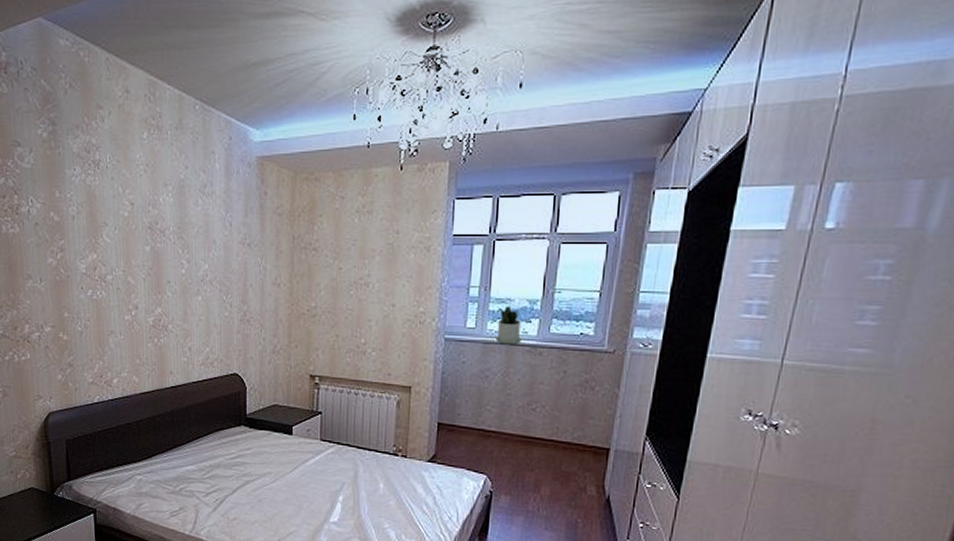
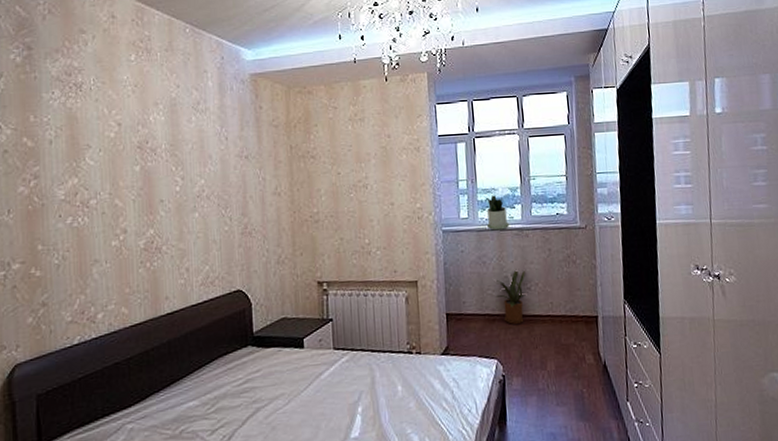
house plant: none [494,387,532,445] -> present [495,269,525,325]

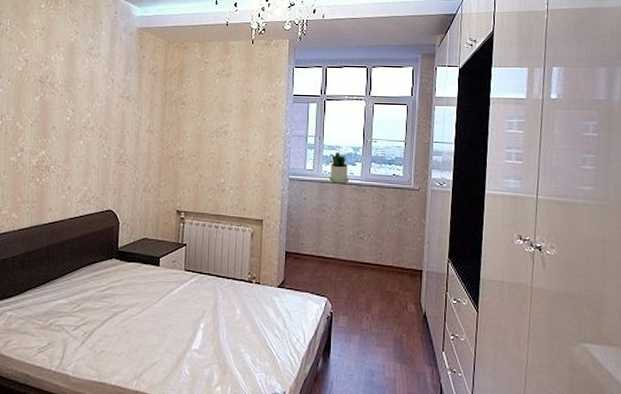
house plant: present [495,269,525,325] -> none [330,219,360,270]

